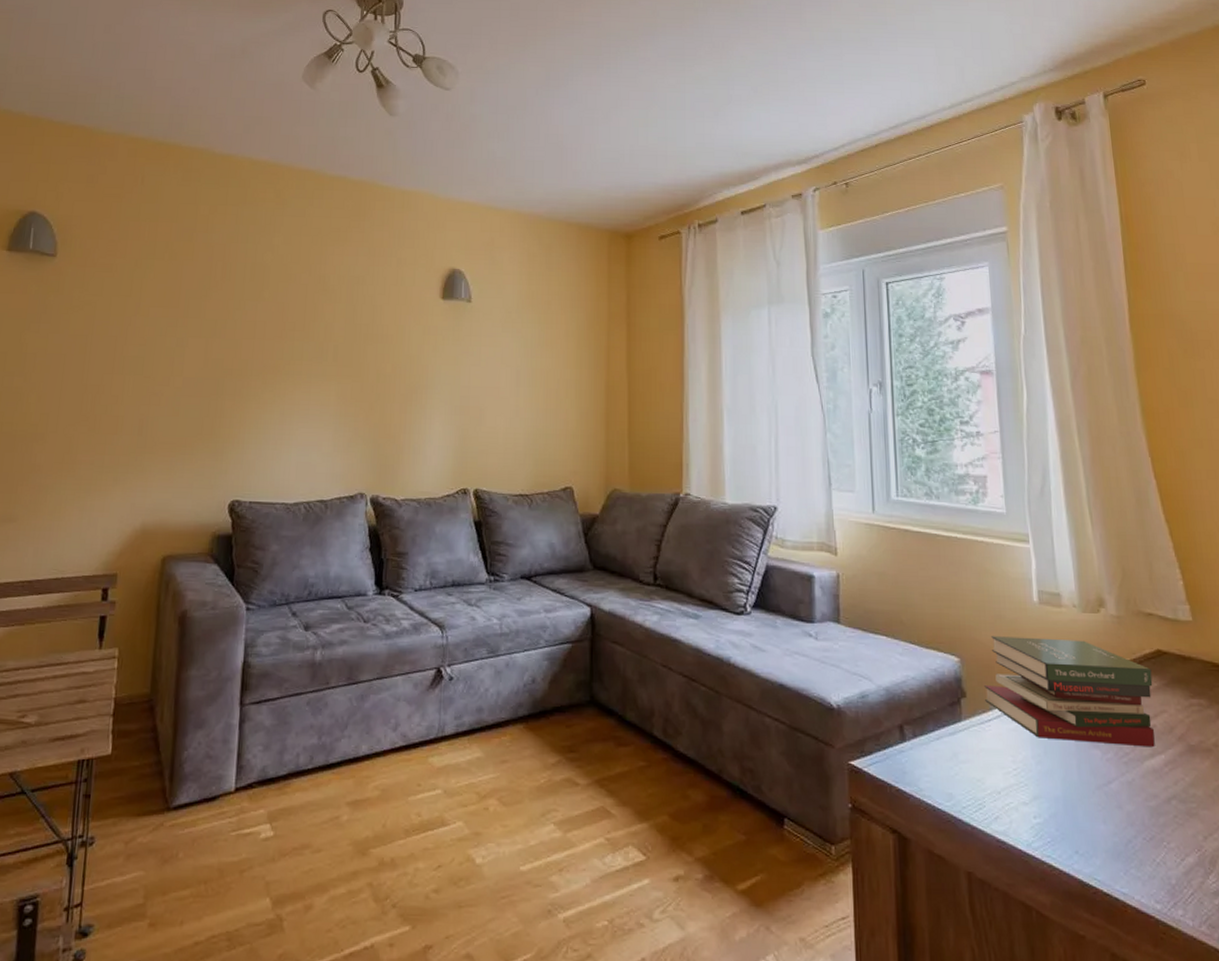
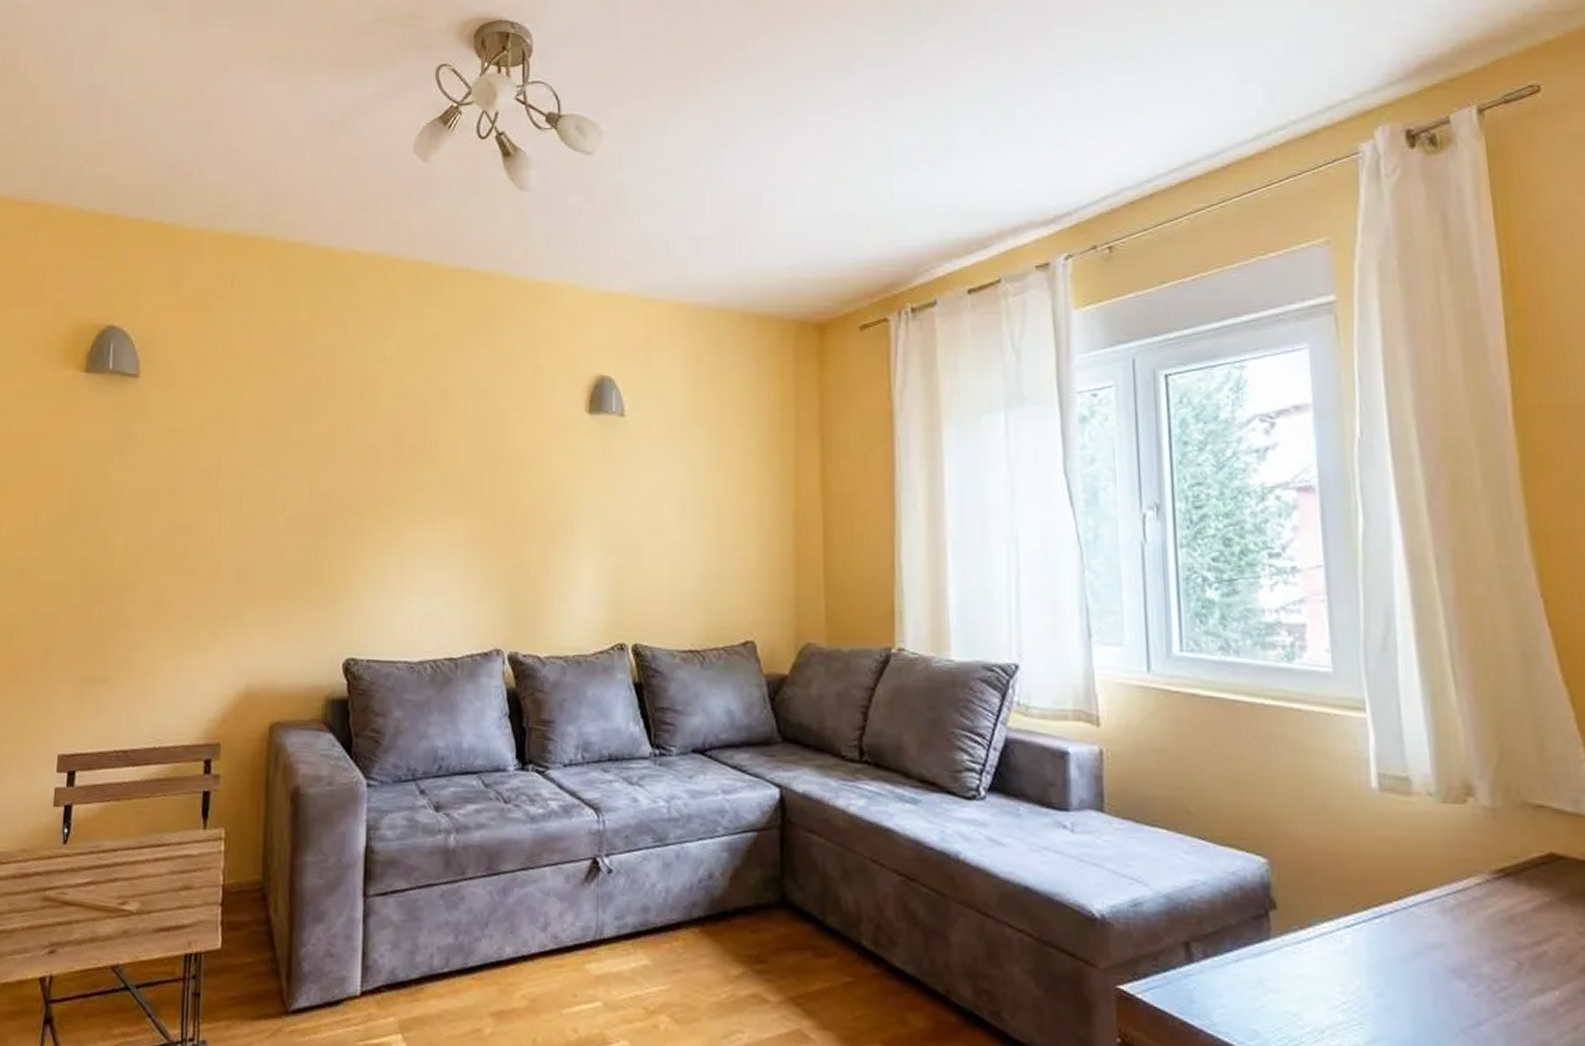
books: present [984,636,1155,748] -> none [1302,831,1546,981]

